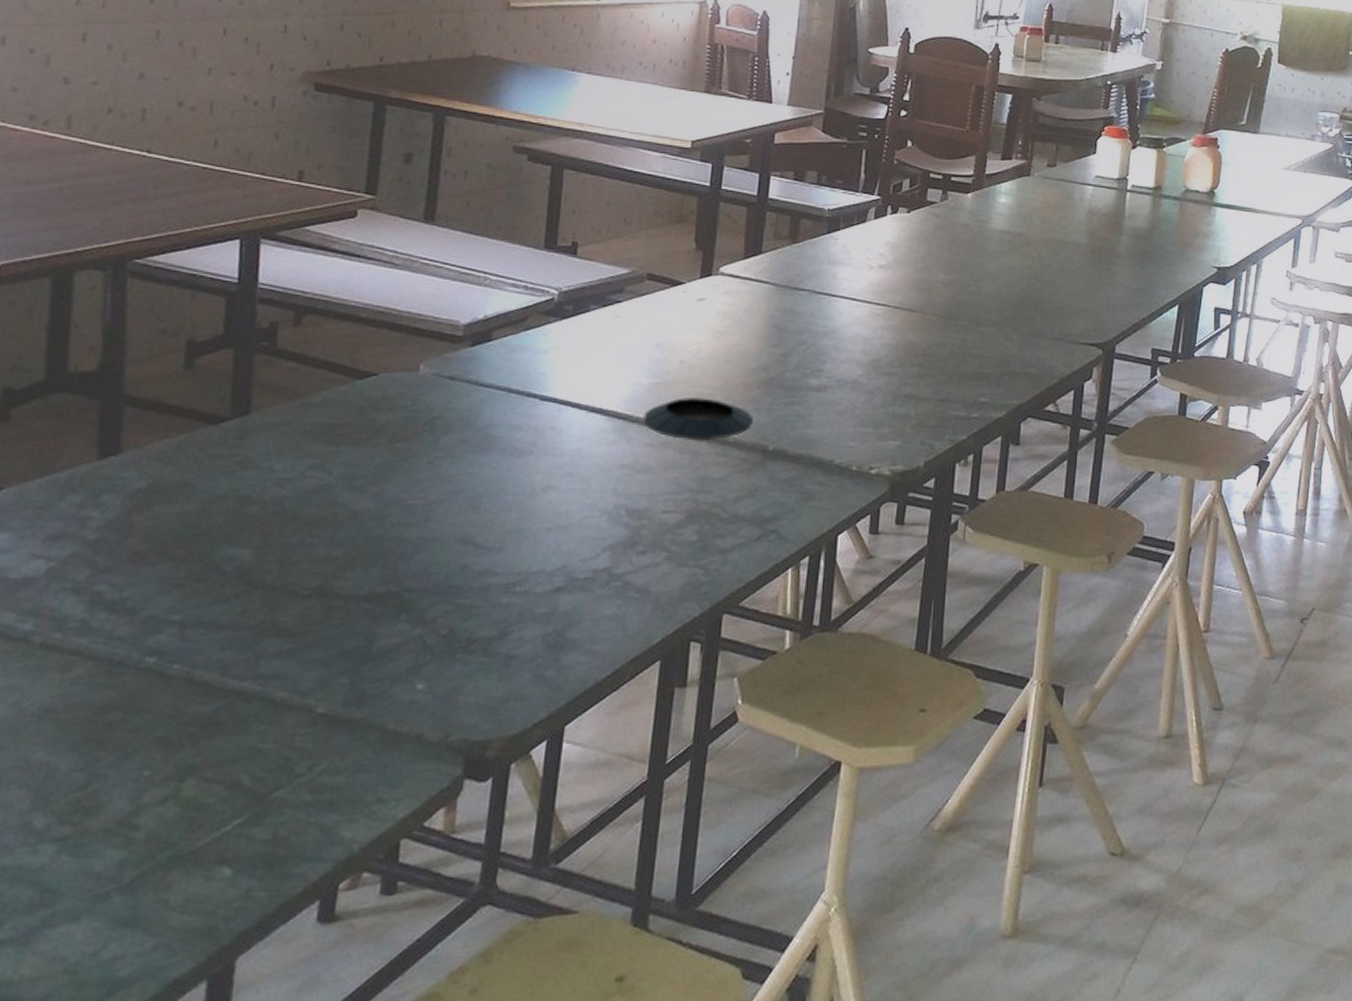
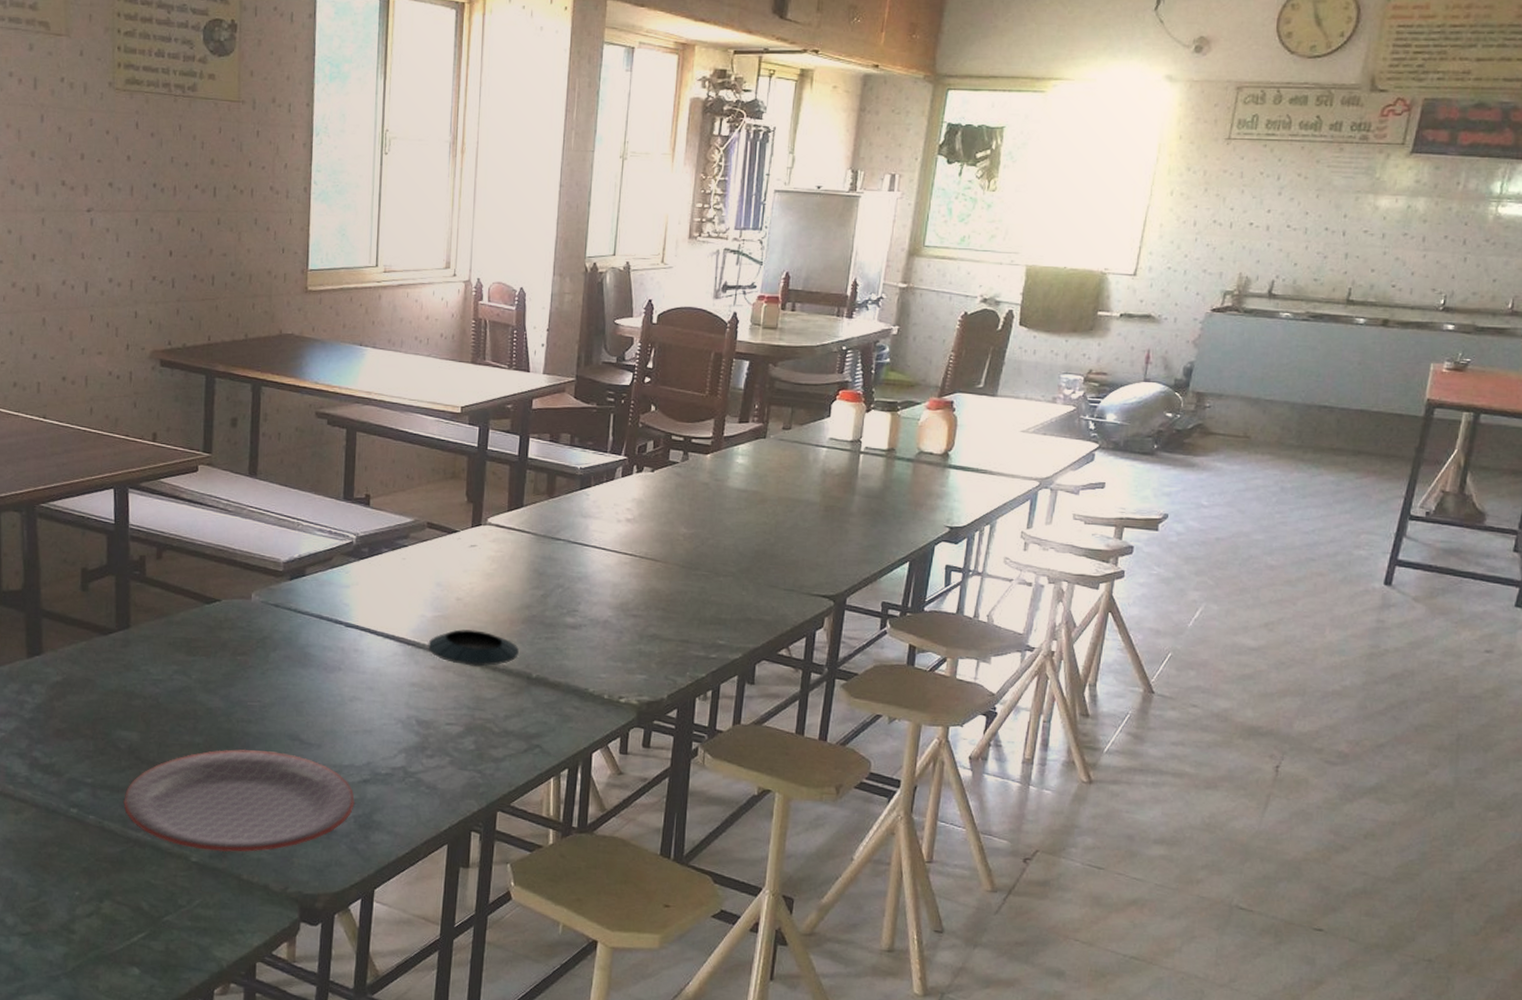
plate: none [224,561,543,697] -> present [123,749,355,853]

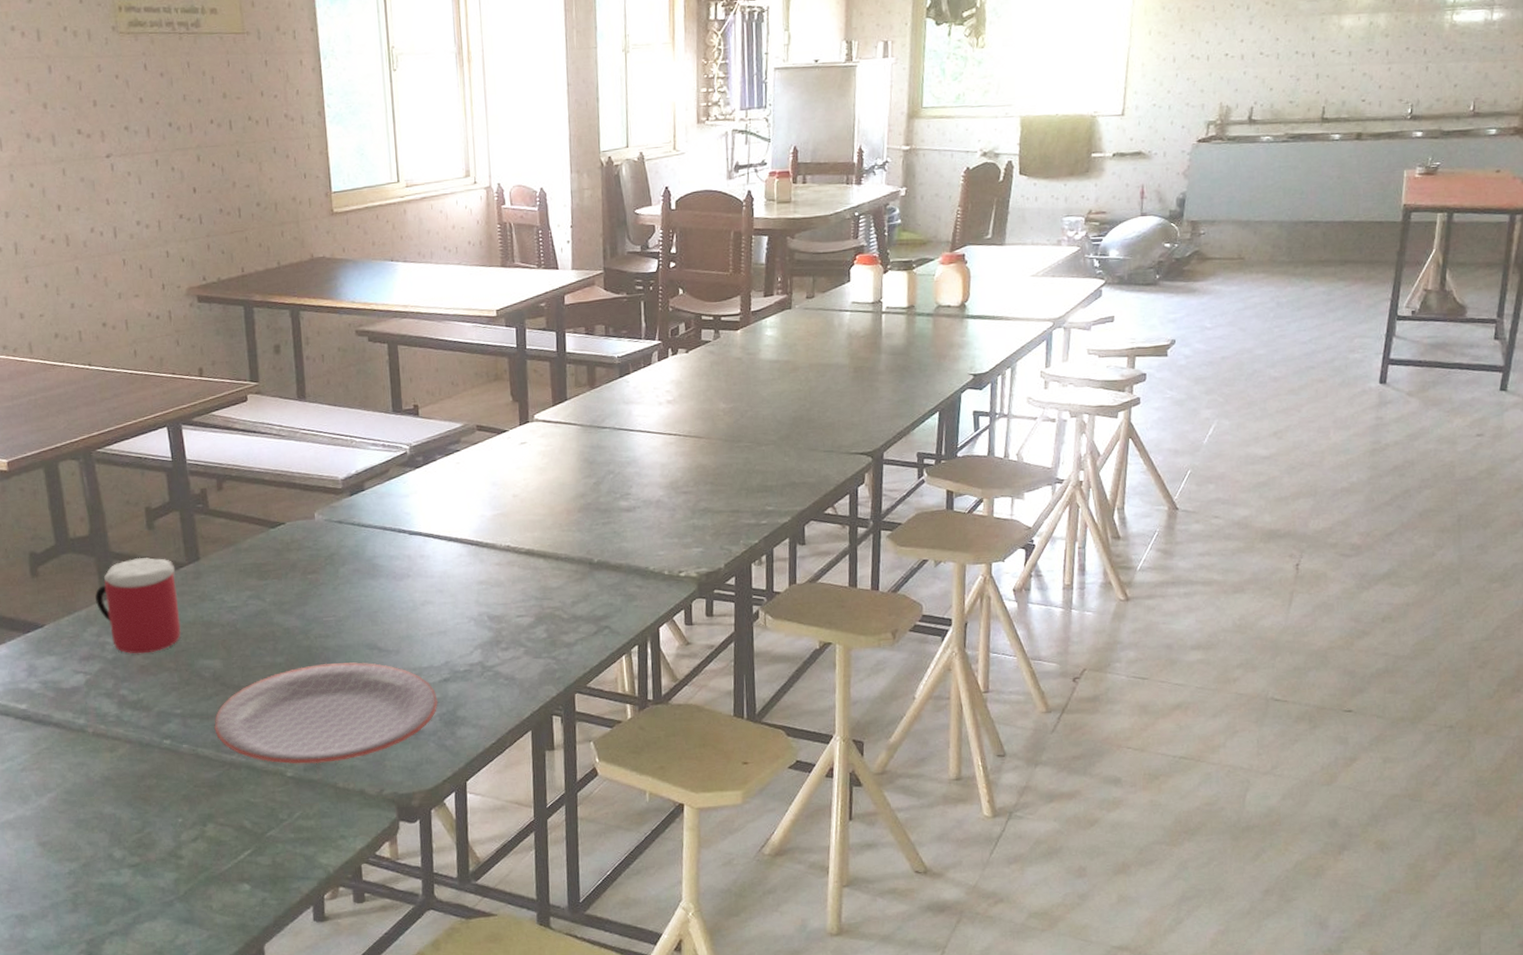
mug: none [20,618,105,717] -> present [95,557,181,654]
saucer: present [428,629,519,667] -> none [490,523,579,559]

